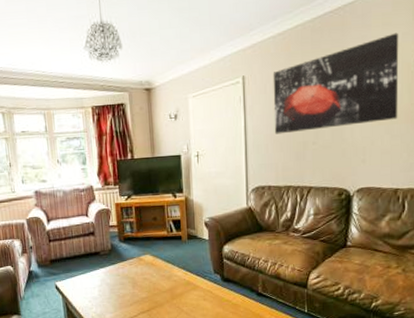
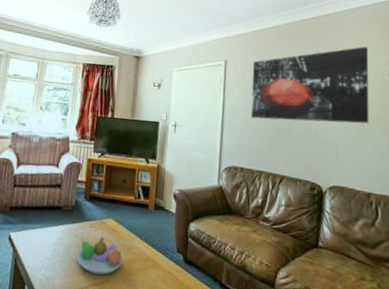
fruit bowl: none [122,271,165,304] -> present [77,236,123,275]

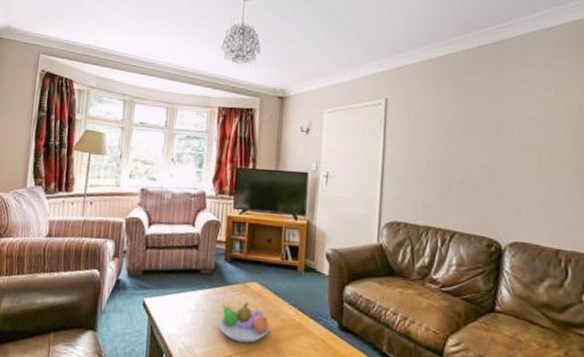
wall art: present [250,46,369,124] -> none [416,75,563,169]

